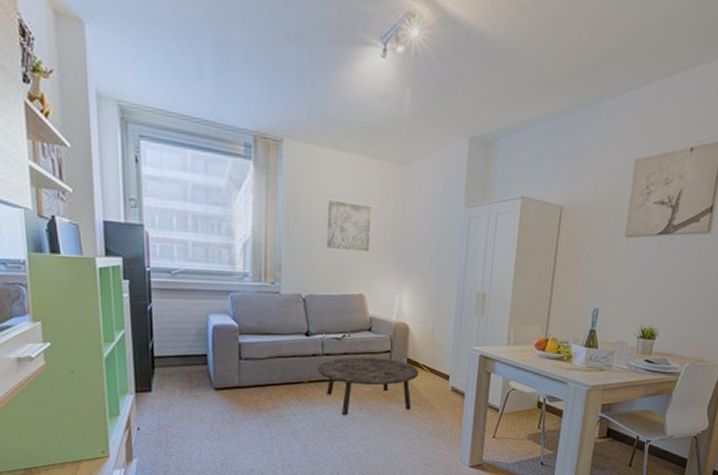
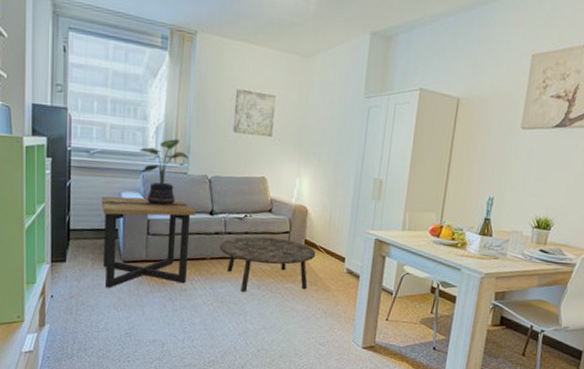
side table: none [187,319,290,417] -> present [101,196,195,288]
potted plant: none [226,256,280,328] -> present [139,139,188,206]

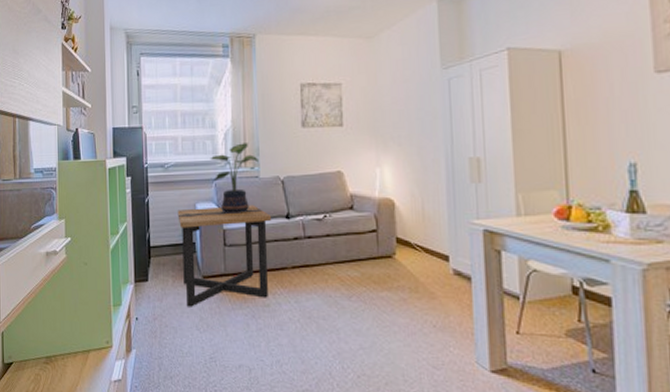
coffee table: present [219,236,316,293] -> none [300,239,412,305]

